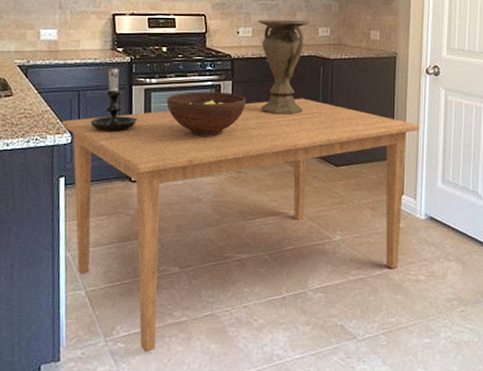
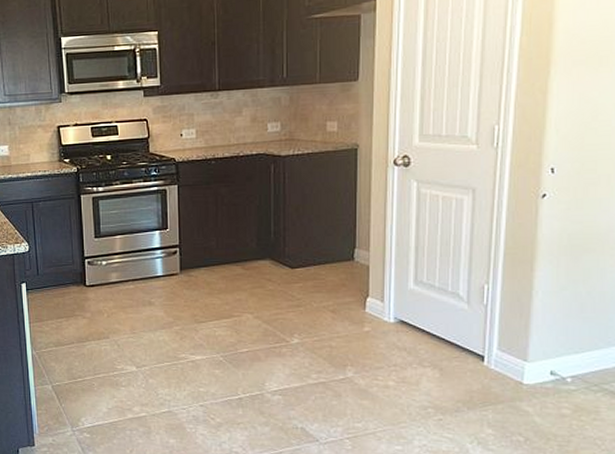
dining table: present [61,98,419,352] -> none [18,199,386,442]
candle holder: present [90,64,138,132] -> none [44,175,88,240]
fruit bowl: present [166,92,247,136] -> none [114,197,194,241]
vase: present [257,19,310,116] -> none [200,116,258,218]

